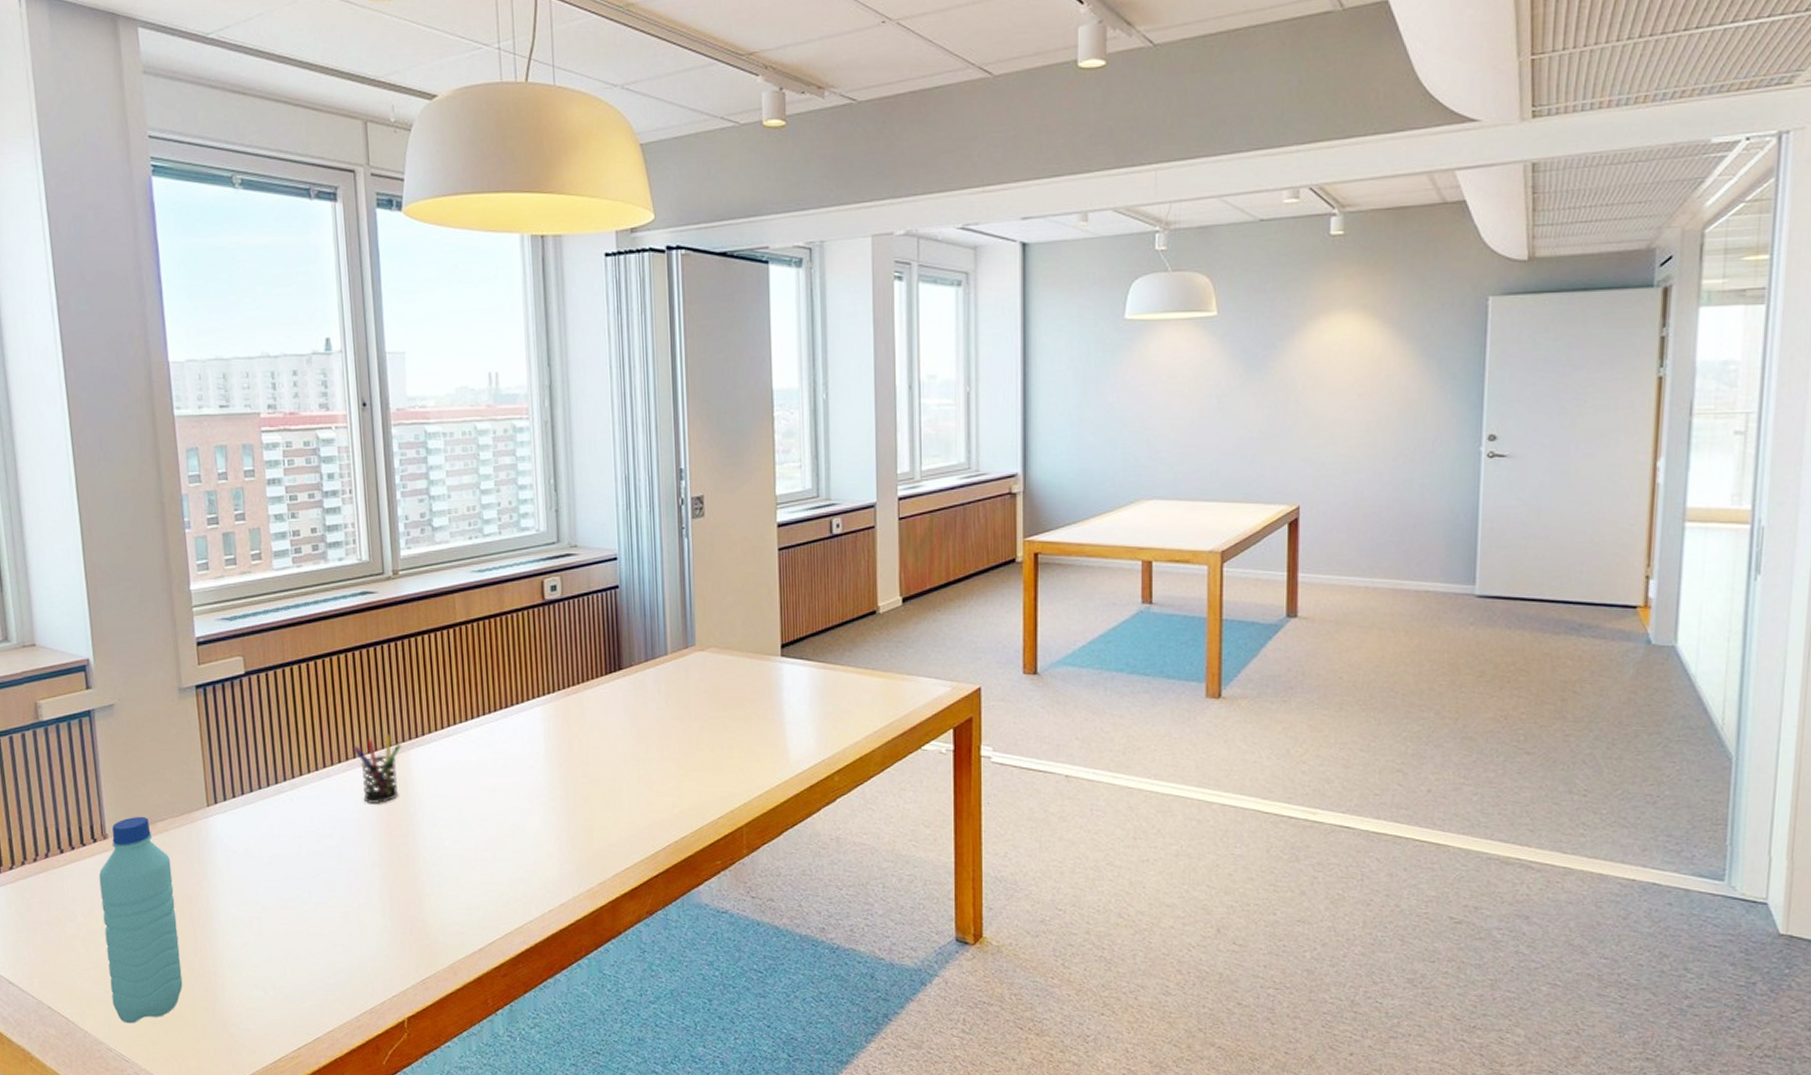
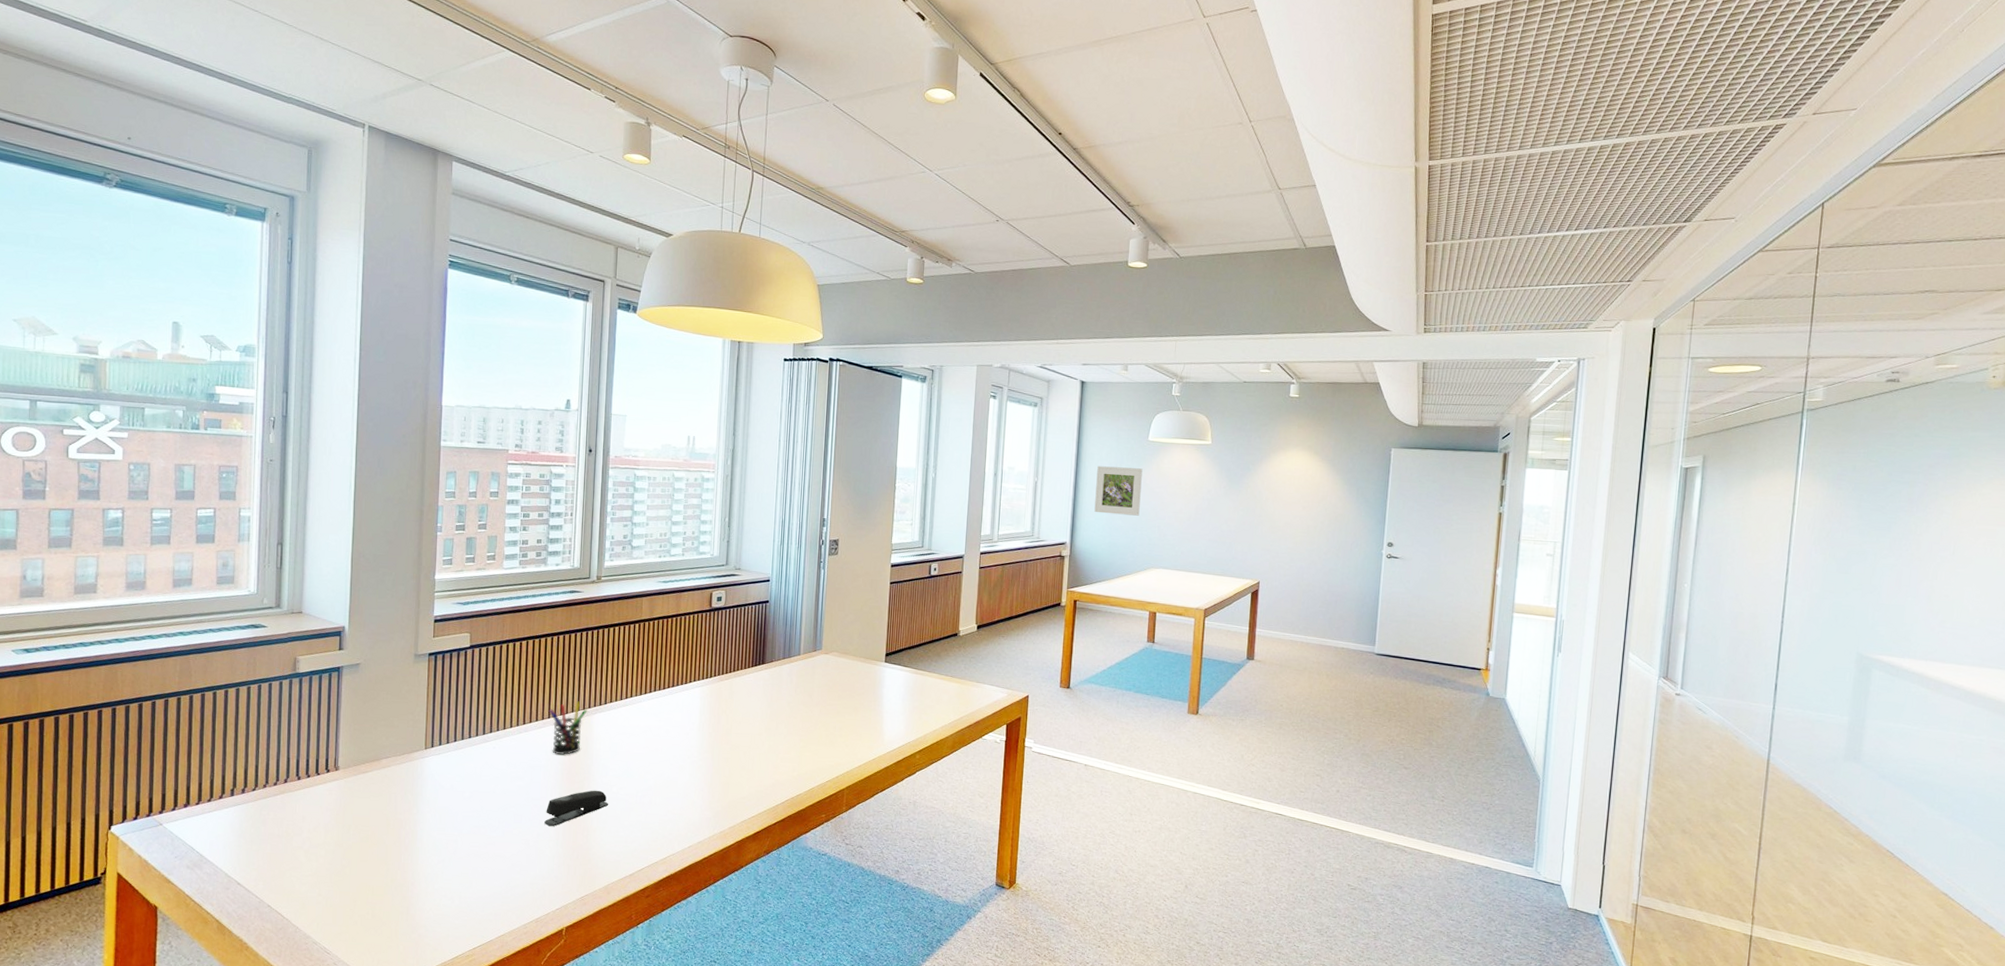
water bottle: present [98,816,183,1024] -> none [323,753,389,922]
stapler: none [365,845,442,895] -> present [544,790,608,827]
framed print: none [1054,360,1119,429] -> present [1094,466,1143,516]

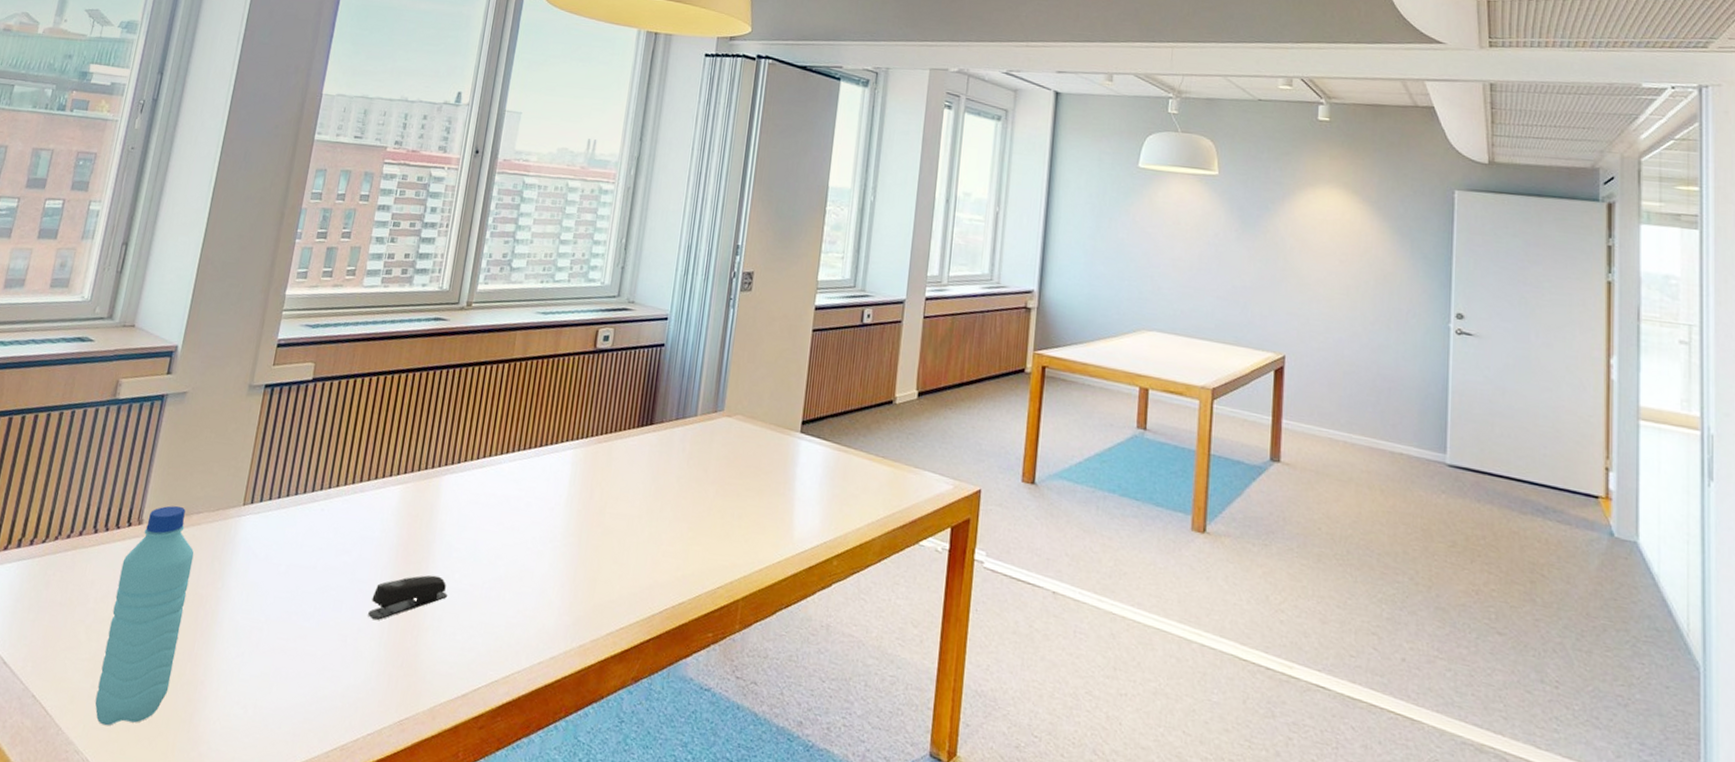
water bottle: none [323,753,389,922] -> present [95,505,194,726]
pen holder: present [548,701,588,755] -> none [389,457,437,526]
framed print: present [1094,466,1143,516] -> none [1069,196,1131,262]

